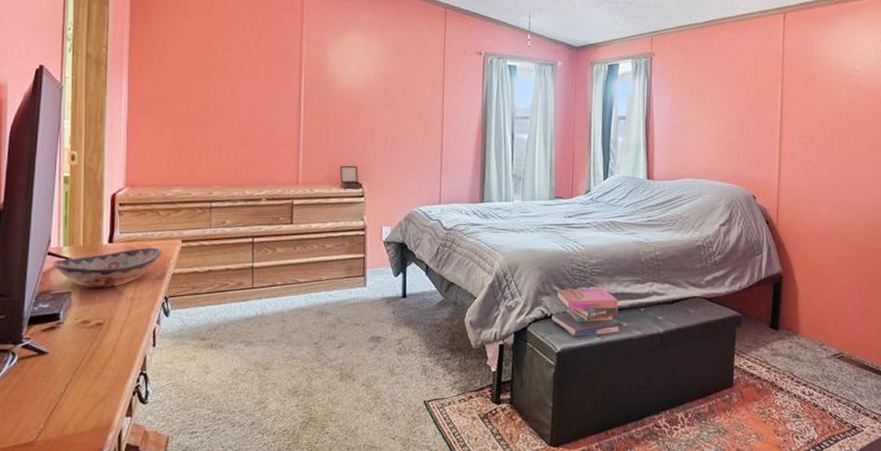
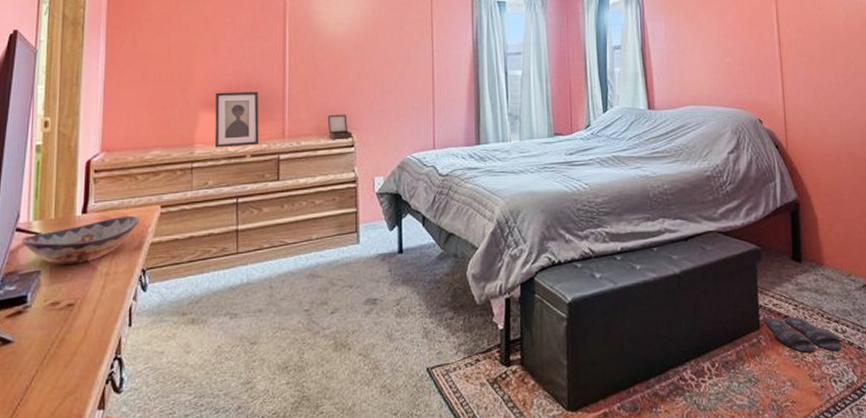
picture frame: none [232,137,275,190] -> present [214,92,259,148]
books: present [552,288,619,337] -> none [560,229,633,284]
slippers: none [738,378,807,412] -> present [765,317,842,354]

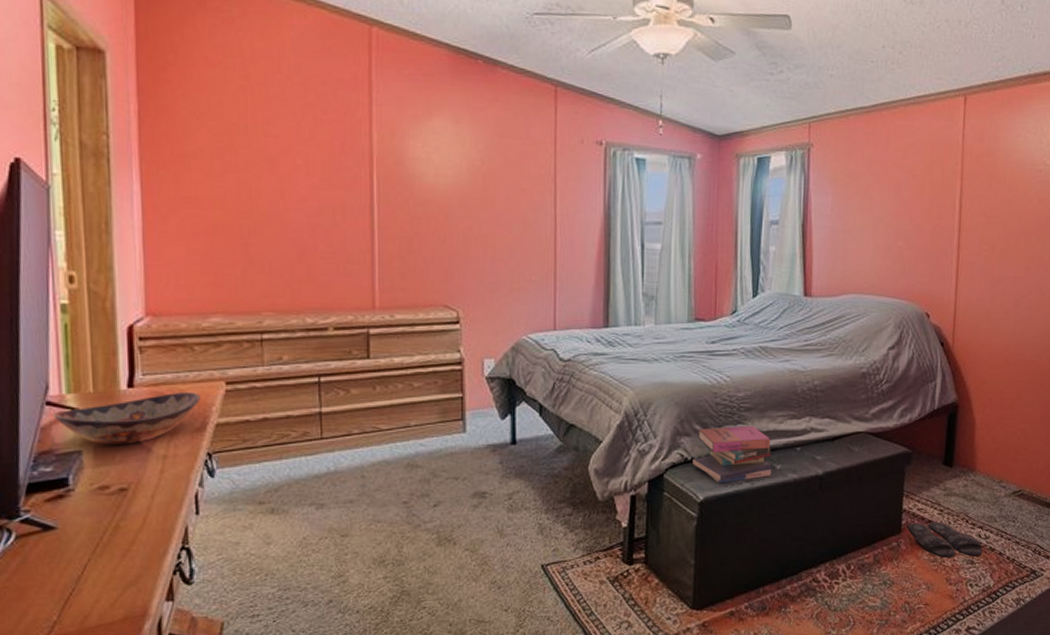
picture frame: present [214,92,259,148] -> none [287,251,343,318]
jewelry box: present [327,114,352,140] -> none [427,284,457,315]
books: none [560,229,633,284] -> present [693,426,772,483]

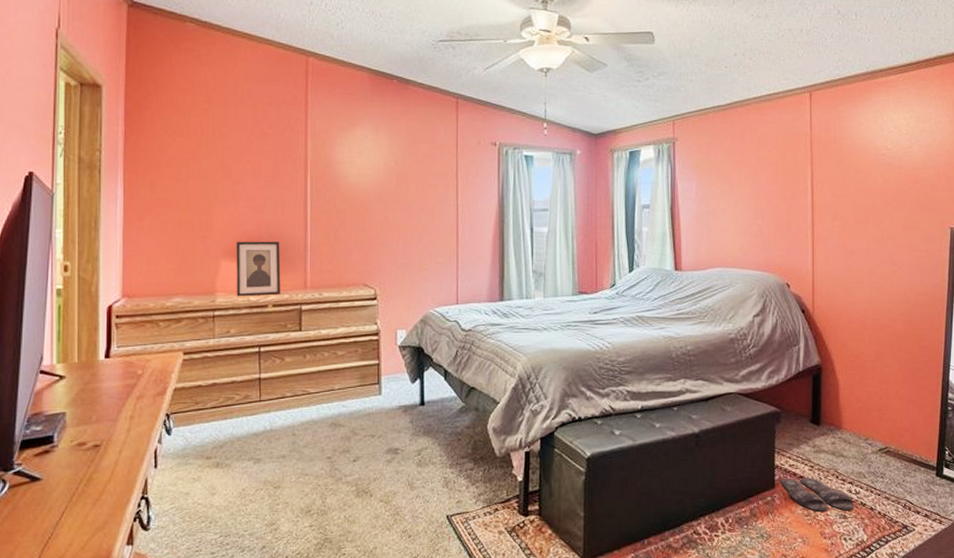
decorative bowl: present [53,392,201,446] -> none [45,361,163,408]
picture frame: none [287,251,343,318] -> present [236,241,281,297]
books: present [693,426,772,483] -> none [580,388,652,441]

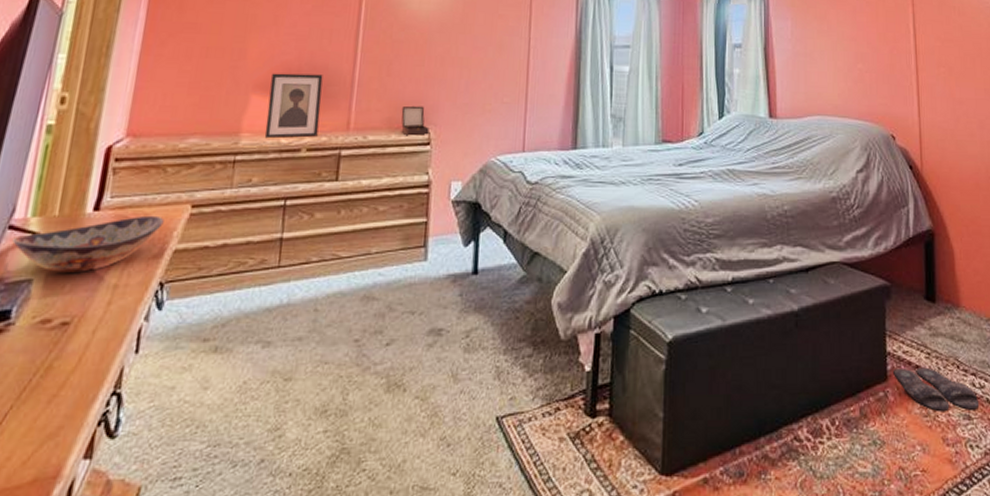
decorative bowl: none [45,361,163,408] -> present [12,215,164,274]
jewelry box: none [349,266,375,293] -> present [401,105,429,136]

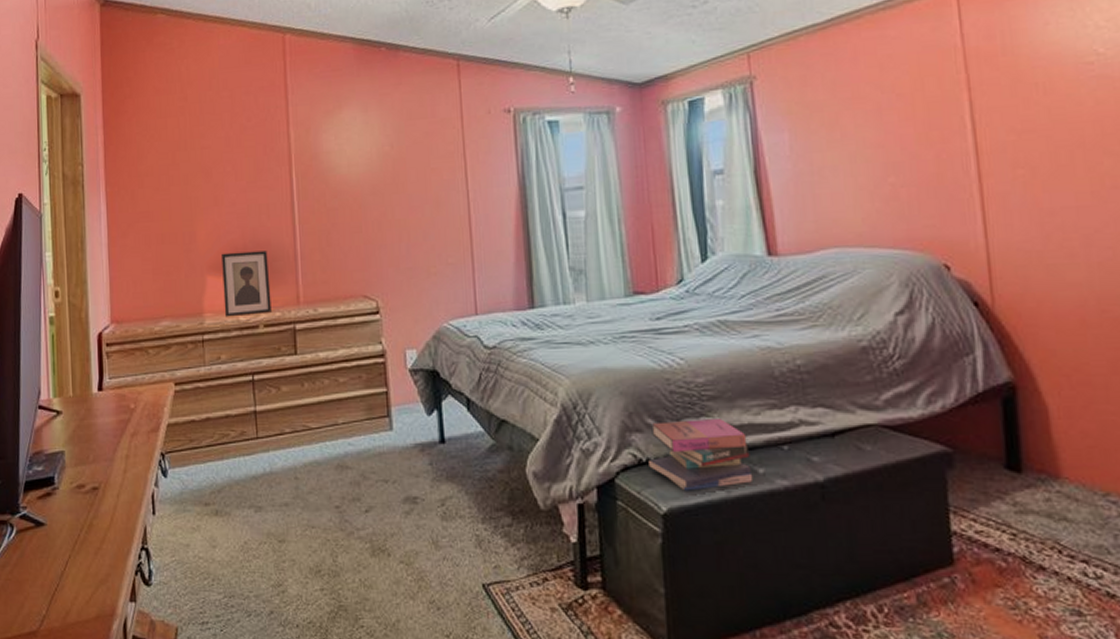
decorative bowl: present [12,215,164,274] -> none [44,393,155,446]
jewelry box: present [401,105,429,136] -> none [346,274,377,306]
books: none [661,255,744,320] -> present [648,419,754,491]
slippers: present [893,367,980,412] -> none [962,550,1095,605]

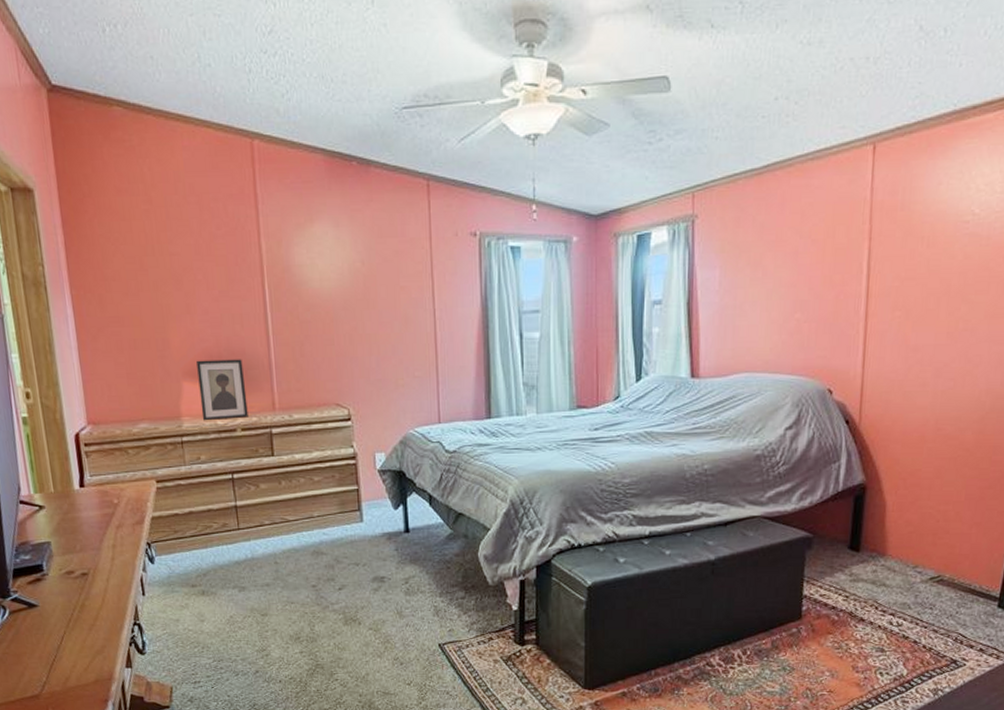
books: present [648,419,754,491] -> none [580,512,661,569]

